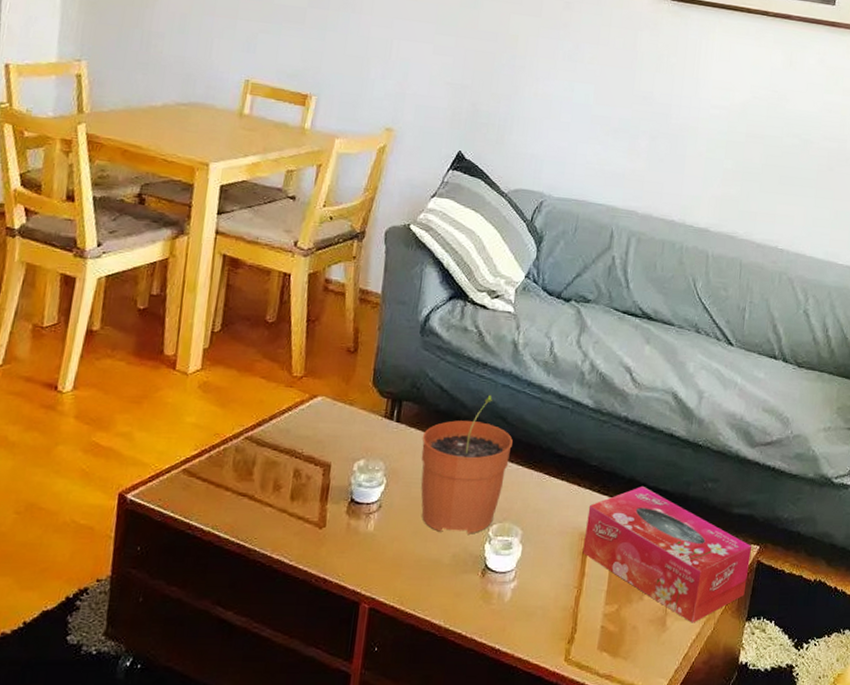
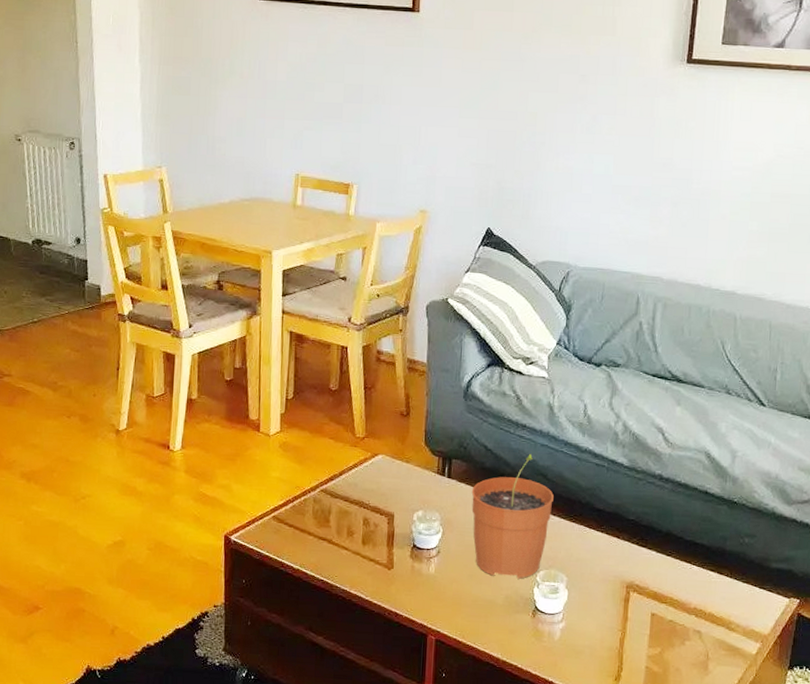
tissue box: present [582,485,753,623] -> none [624,539,792,669]

